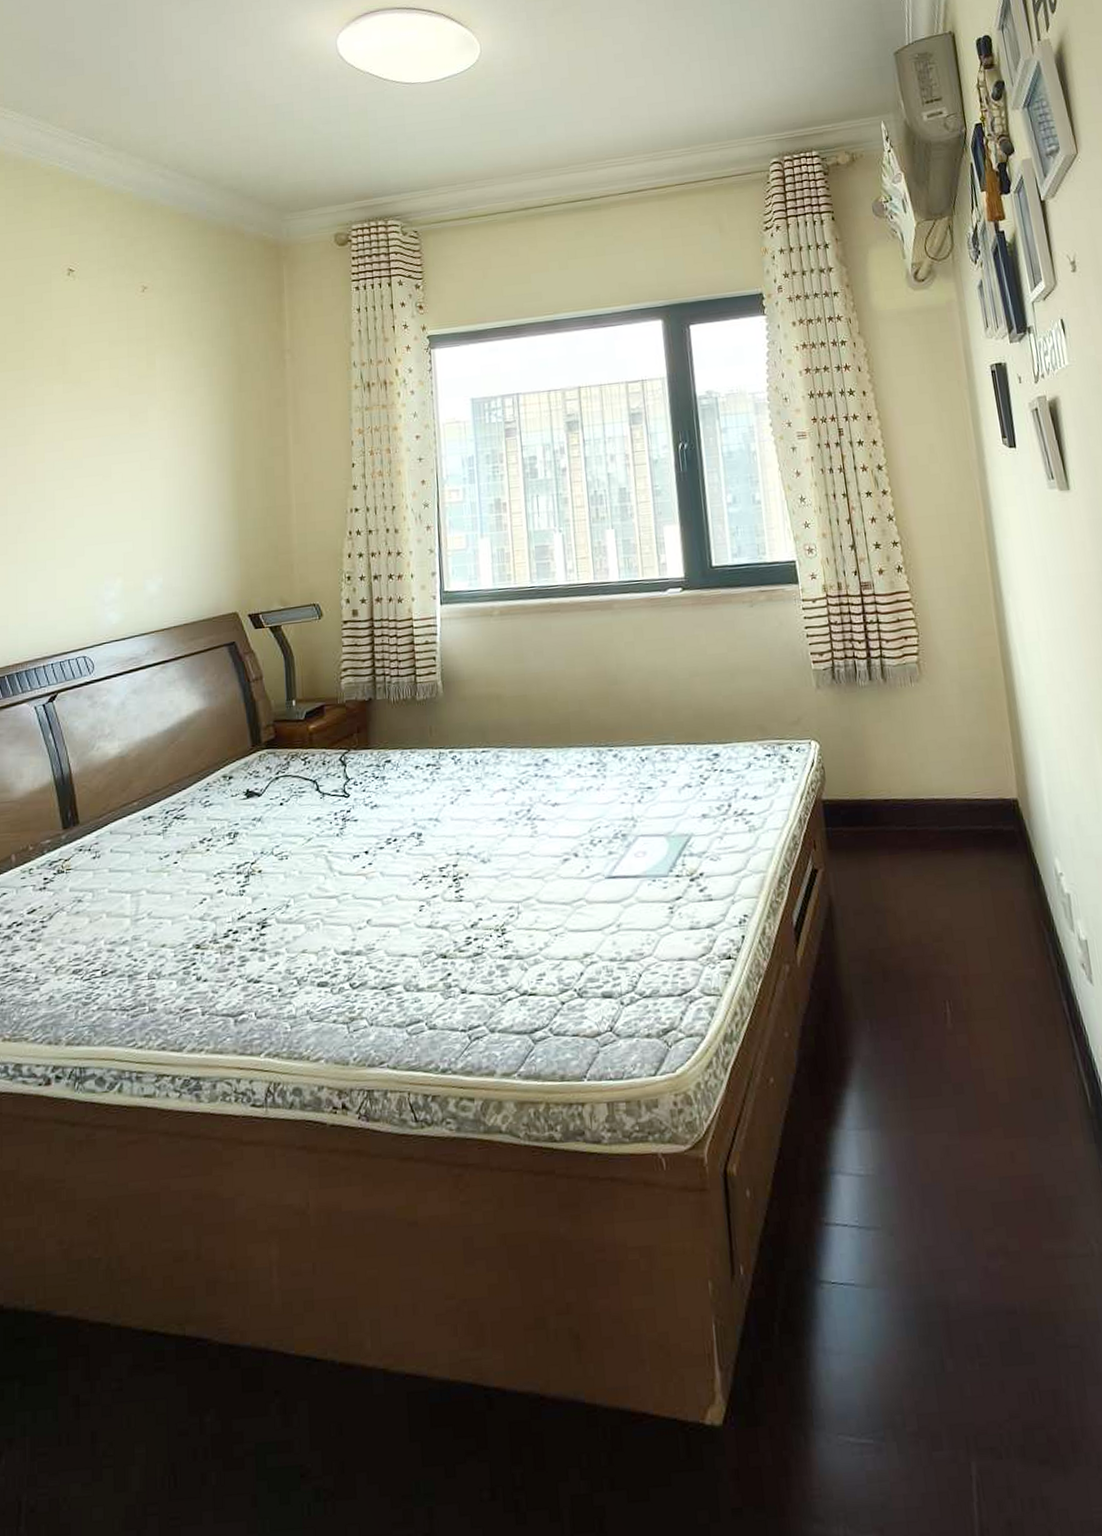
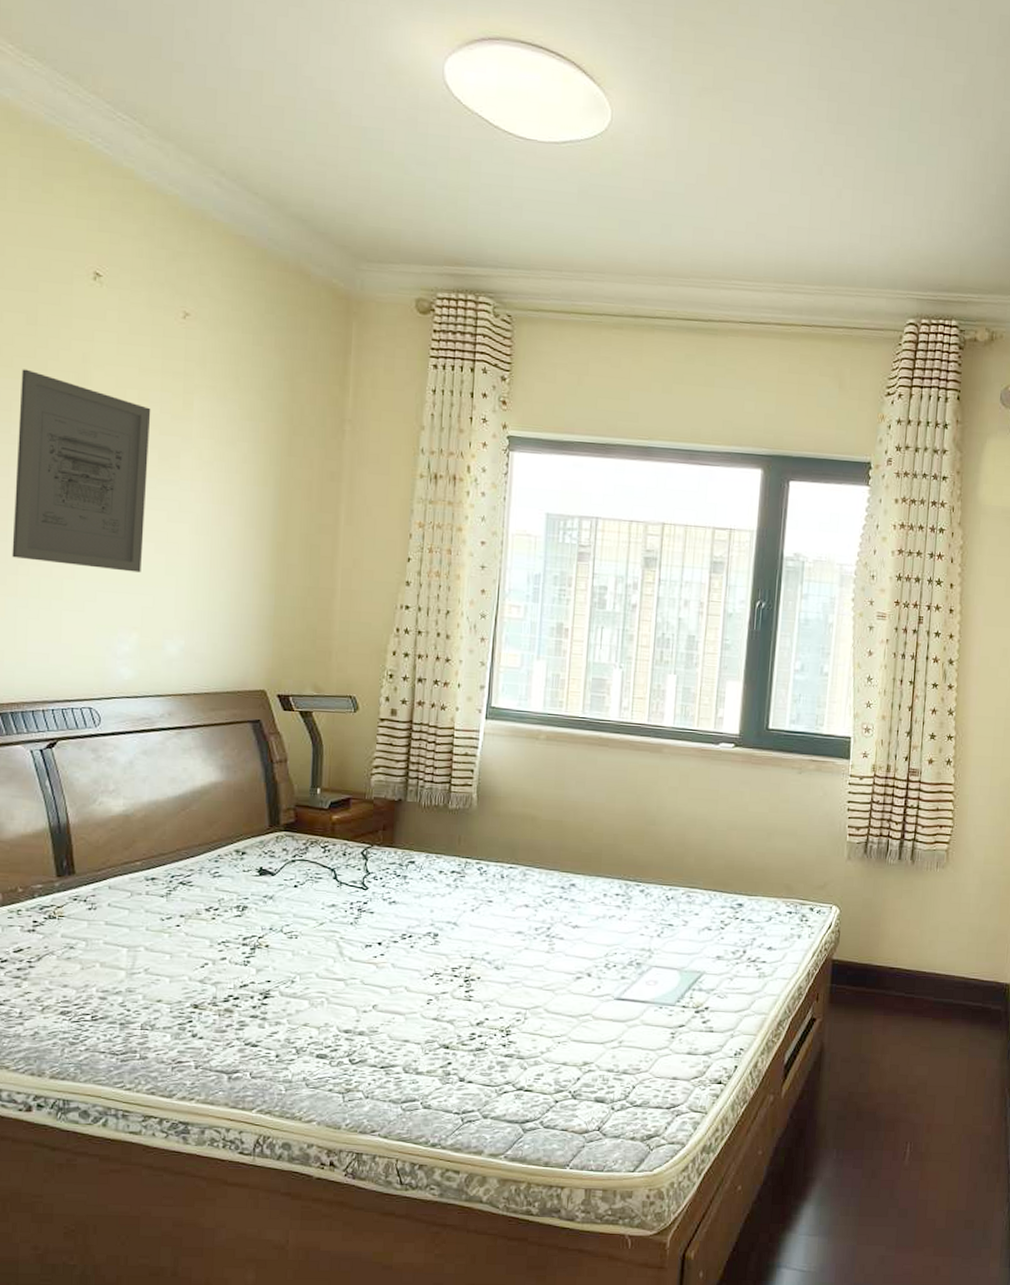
wall art: none [11,361,122,529] -> present [12,369,151,573]

